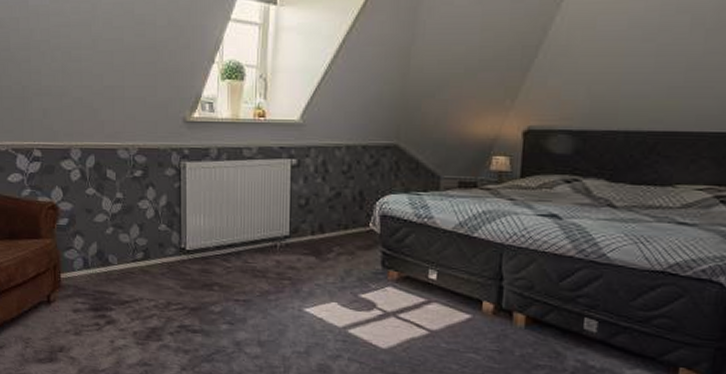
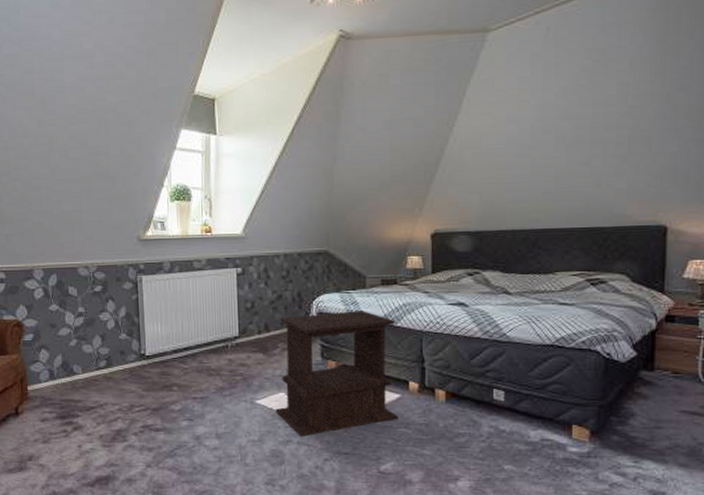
side table: none [325,215,471,353] -> present [275,311,398,437]

